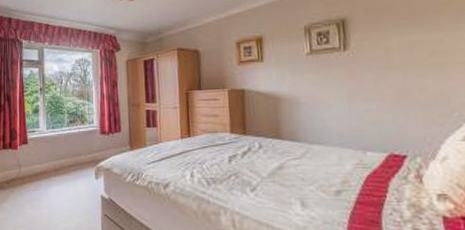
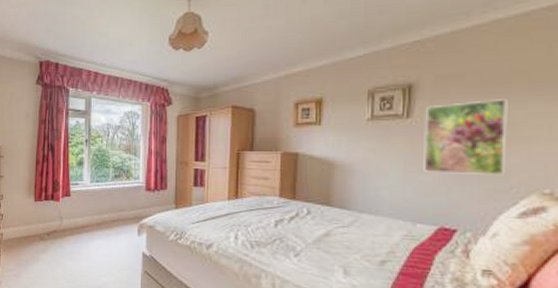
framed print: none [361,27,445,101] -> present [423,99,508,176]

